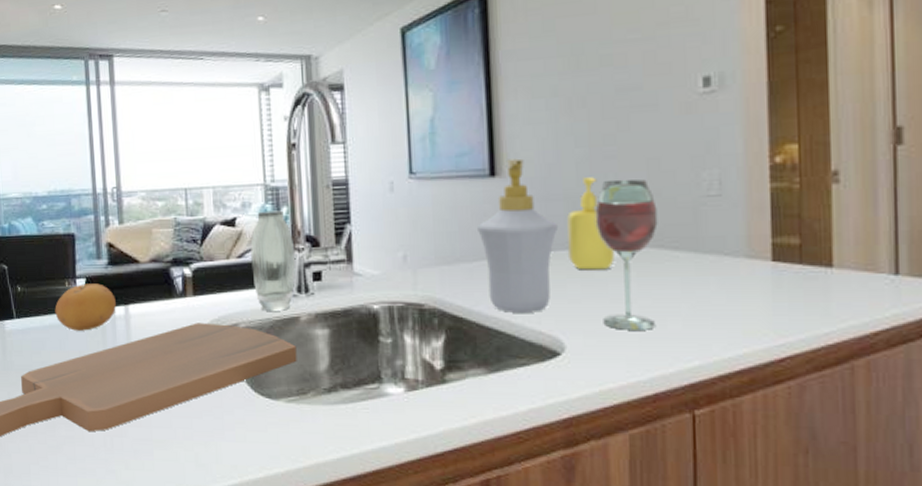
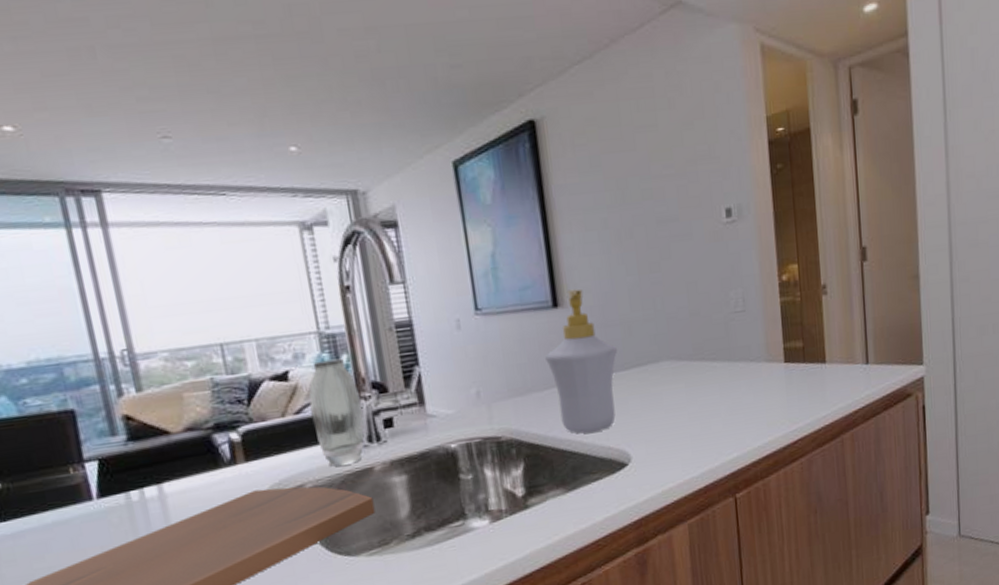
fruit: present [55,283,116,331] -> none [58,464,146,524]
soap dispenser: present [566,177,614,270] -> none [624,302,666,387]
wineglass: present [595,179,658,330] -> none [647,301,702,436]

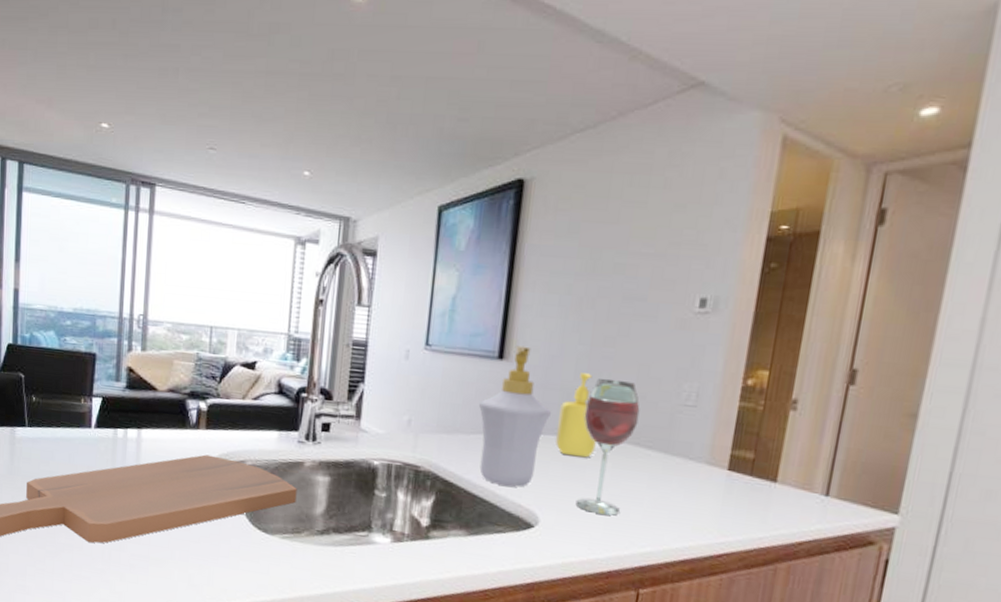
vase: present [309,358,365,467] -> none [265,359,309,455]
soap dispenser: none [624,302,666,387] -> present [554,373,596,458]
wineglass: none [647,301,702,436] -> present [575,378,640,516]

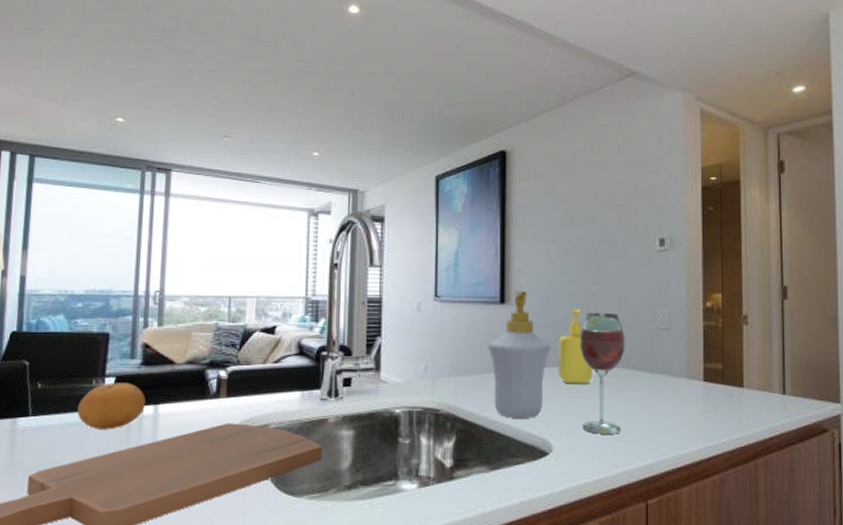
fruit: none [68,403,130,448] -> present [77,382,145,430]

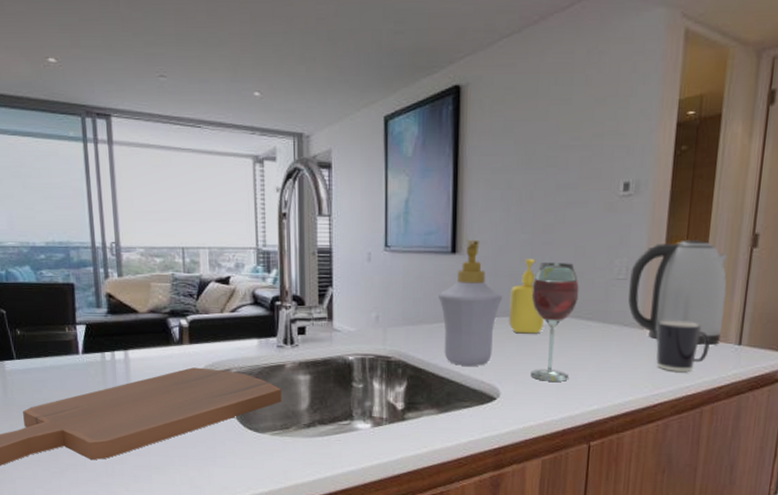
fruit: present [77,382,145,430] -> none [55,330,116,372]
kettle: none [672,291,766,394] -> present [628,239,727,345]
mug: none [703,370,756,422] -> present [655,320,710,372]

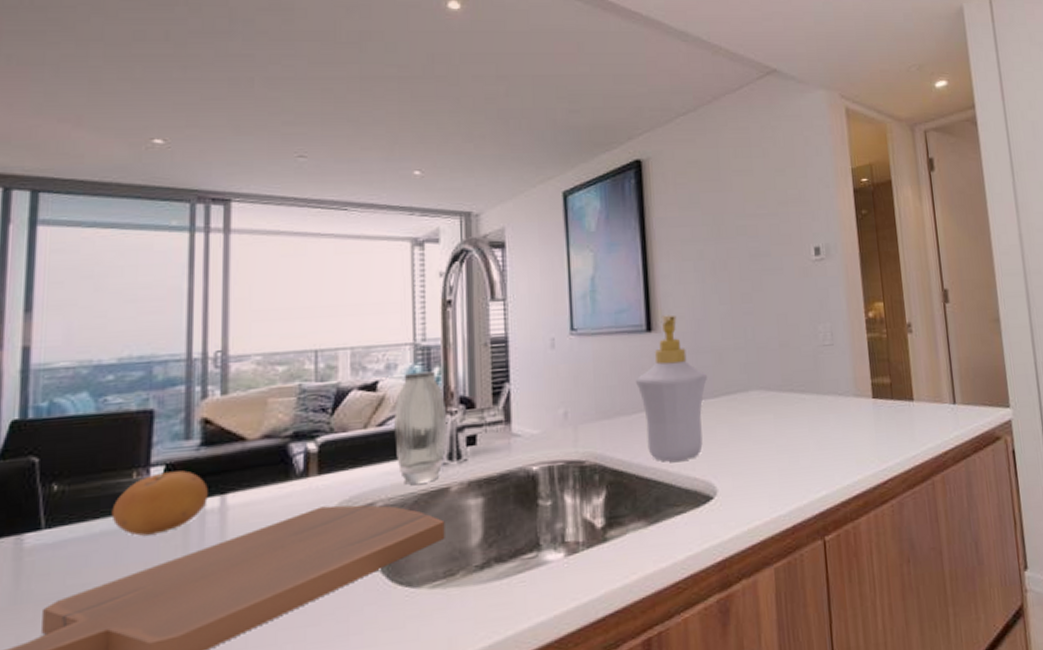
fruit: none [55,330,116,372] -> present [111,470,208,536]
vase: none [243,272,282,359] -> present [394,371,446,485]
soap dispenser: present [508,259,544,334] -> none [714,331,755,416]
wineglass: present [530,262,579,382] -> none [737,332,790,469]
kettle: present [628,239,727,345] -> none [835,299,935,408]
mug: present [655,320,710,372] -> none [870,383,927,441]

